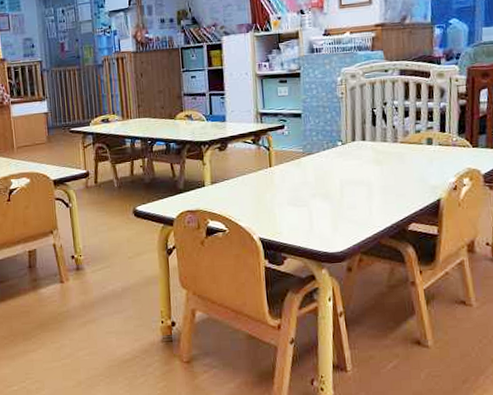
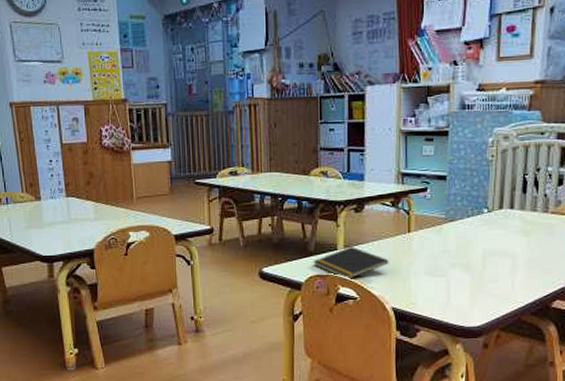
notepad: none [183,182,254,214] -> present [313,246,389,279]

